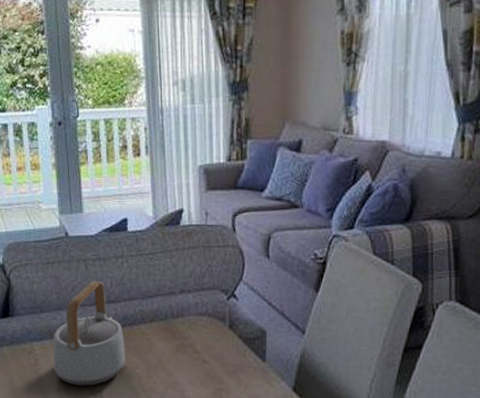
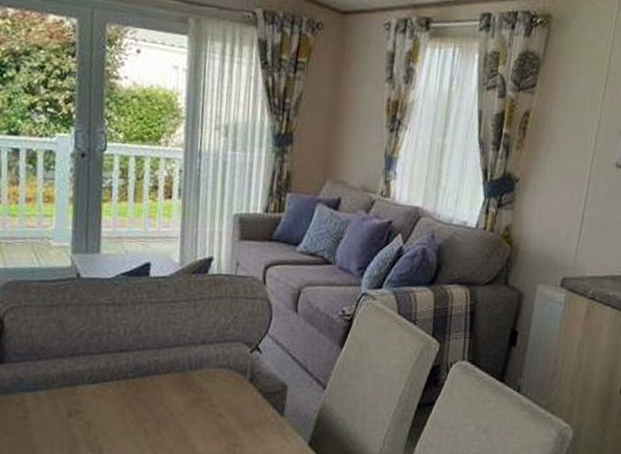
teapot: present [53,281,126,386] -> none [47,327,134,442]

